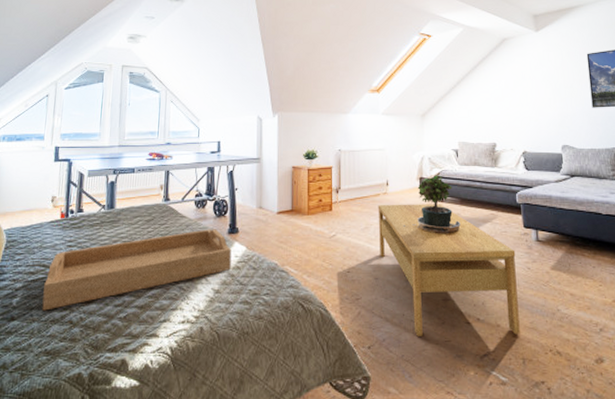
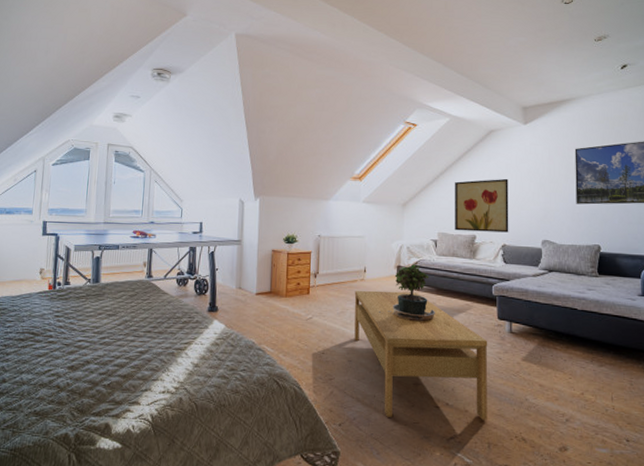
serving tray: present [42,229,231,311] -> none [31,306,211,375]
wall art: none [472,85,529,139] -> present [455,178,509,233]

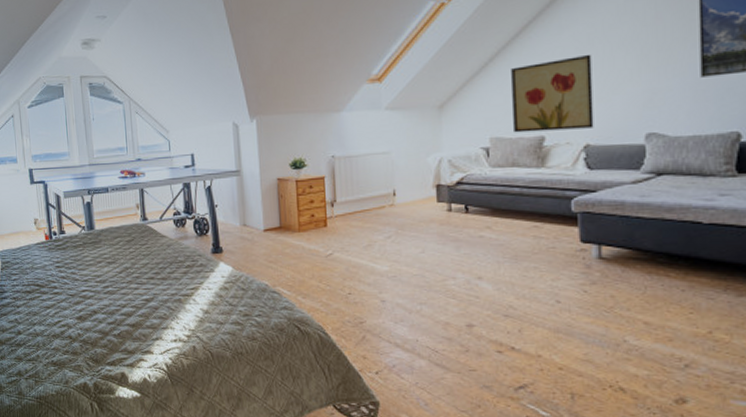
coffee table: present [354,290,488,421] -> none [382,215,569,367]
potted plant: present [378,264,435,322] -> none [415,180,491,252]

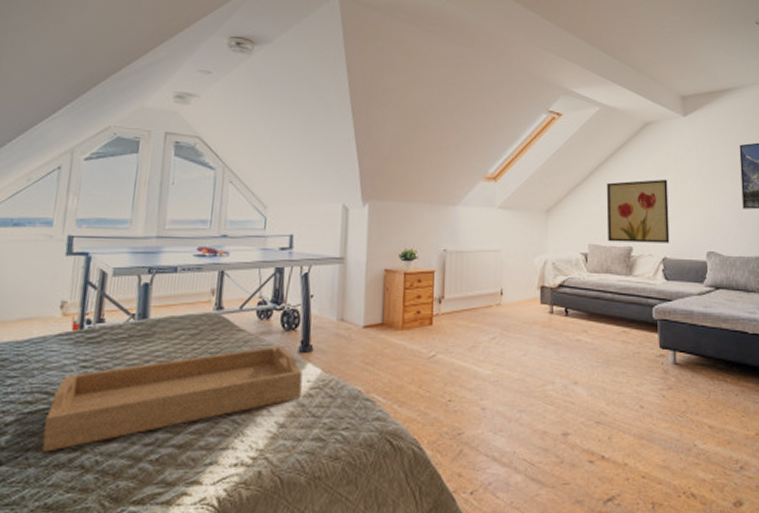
serving tray: none [41,248,218,326] -> present [41,346,303,452]

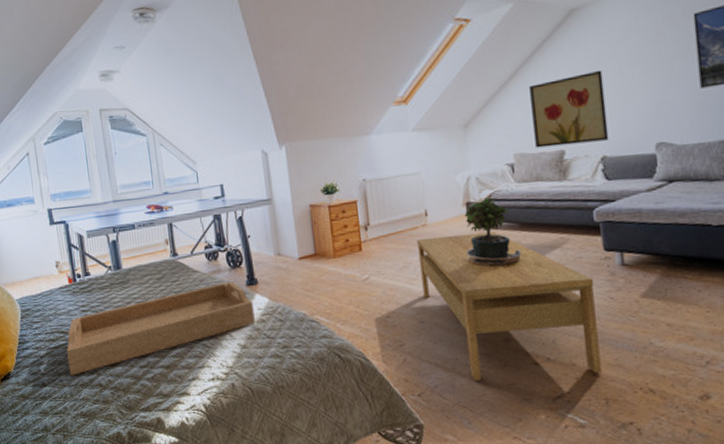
coffee table: none [489,318,651,479] -> present [416,231,602,381]
potted plant: none [518,283,587,355] -> present [449,197,522,267]

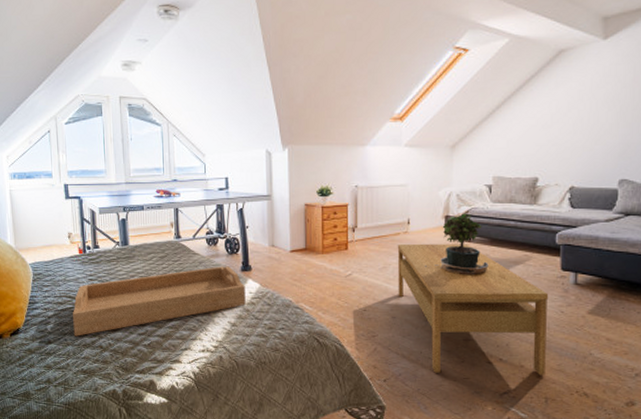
wall art: present [529,70,609,148] -> none [513,108,581,173]

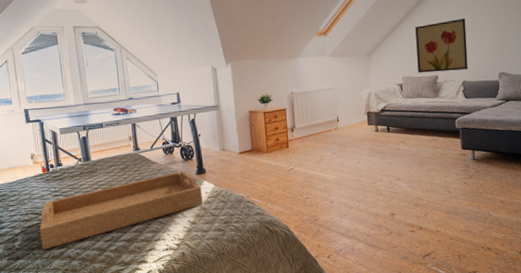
coffee table: present [397,243,549,376] -> none [330,134,457,245]
potted plant: present [424,213,489,276] -> none [353,108,405,161]
wall art: none [513,108,581,173] -> present [415,18,468,73]

